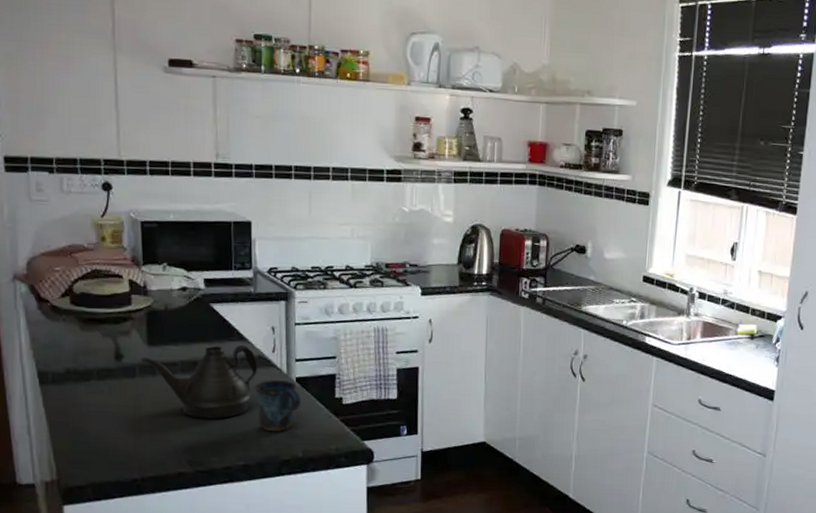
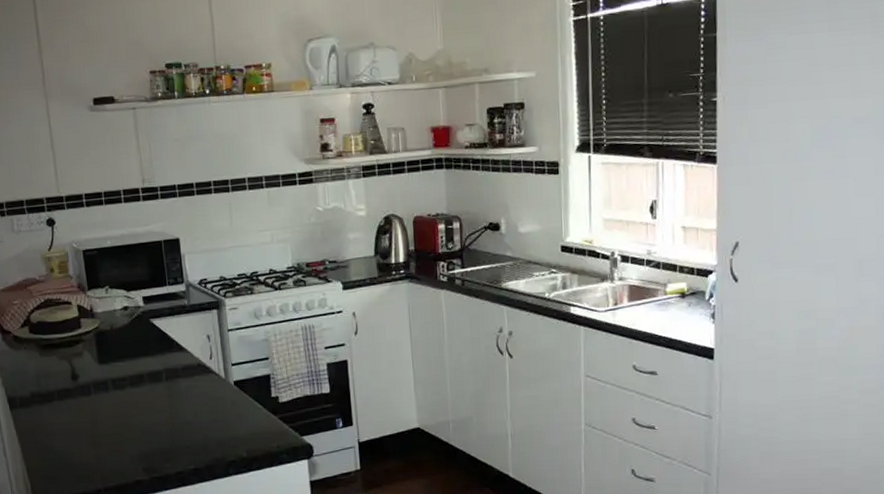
teapot: present [140,344,258,419] -> none [93,354,199,428]
mug: present [254,380,301,431] -> none [197,385,241,434]

